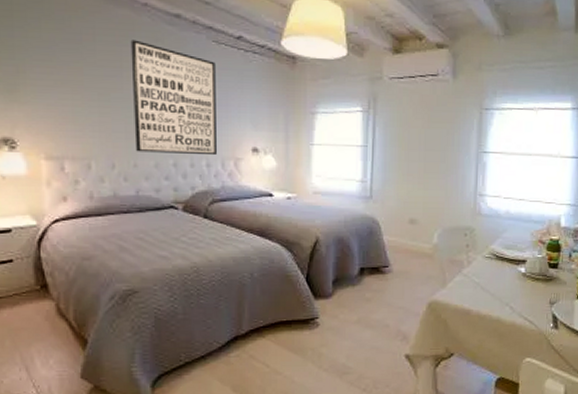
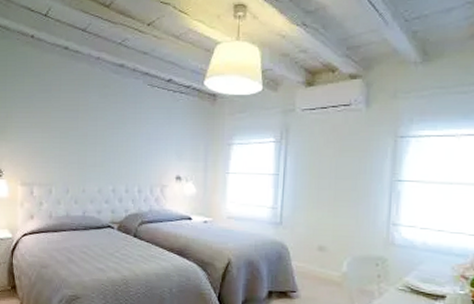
wall art: present [130,39,217,156] -> none [84,87,149,183]

